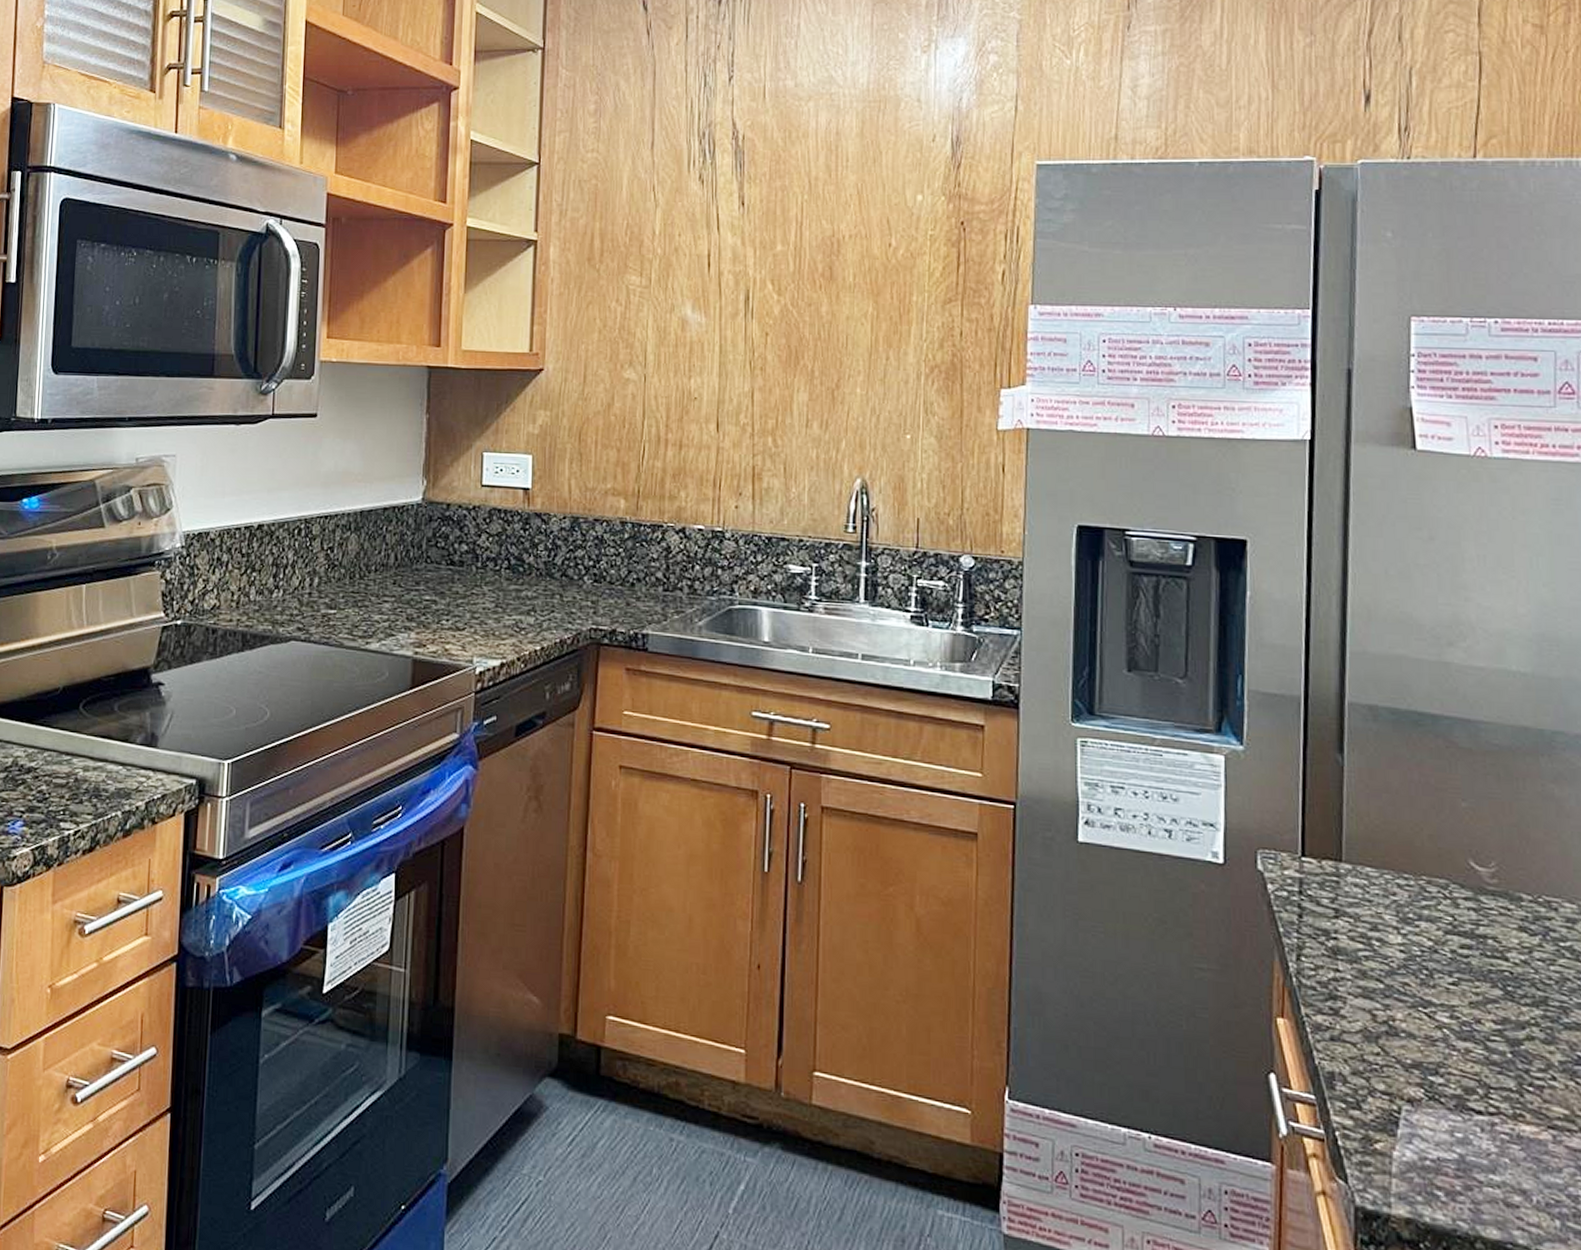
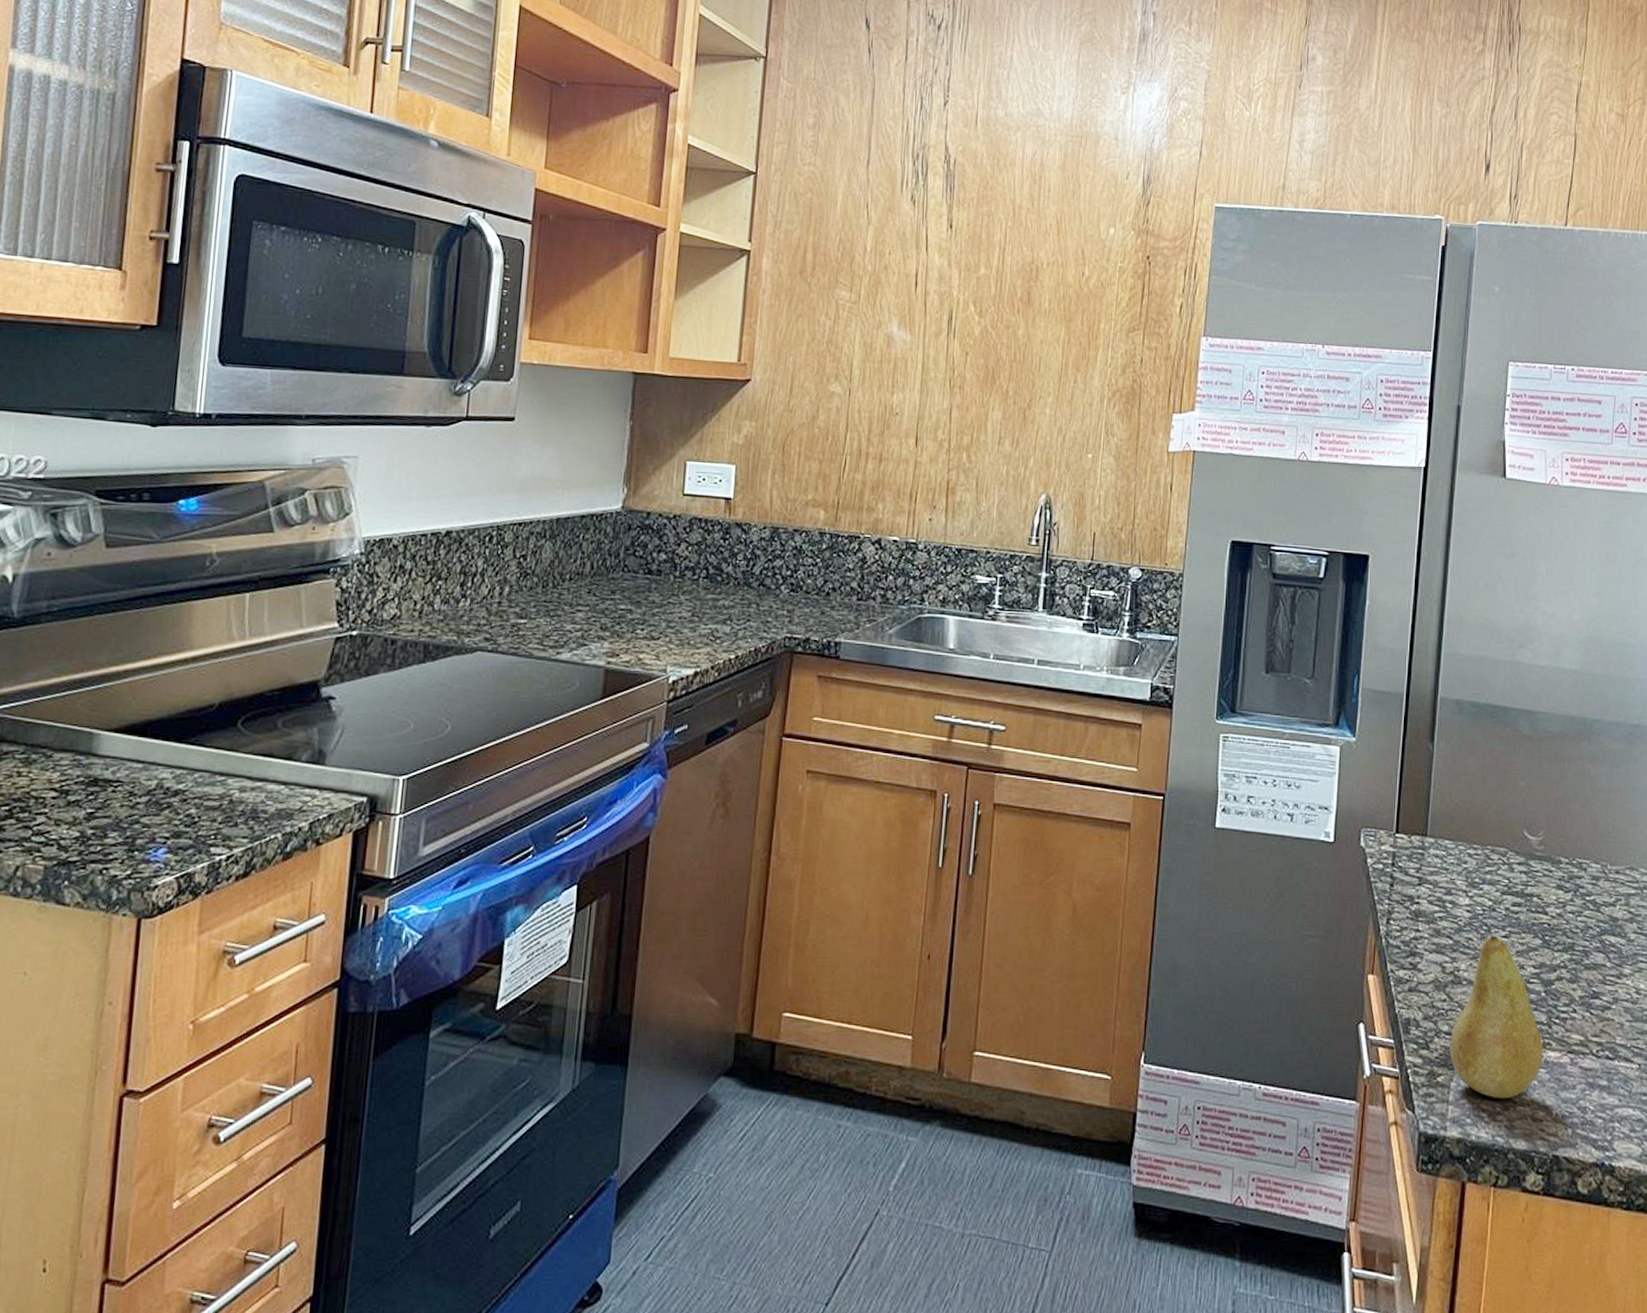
fruit: none [1388,980,1515,1176] -> present [1449,935,1543,1098]

